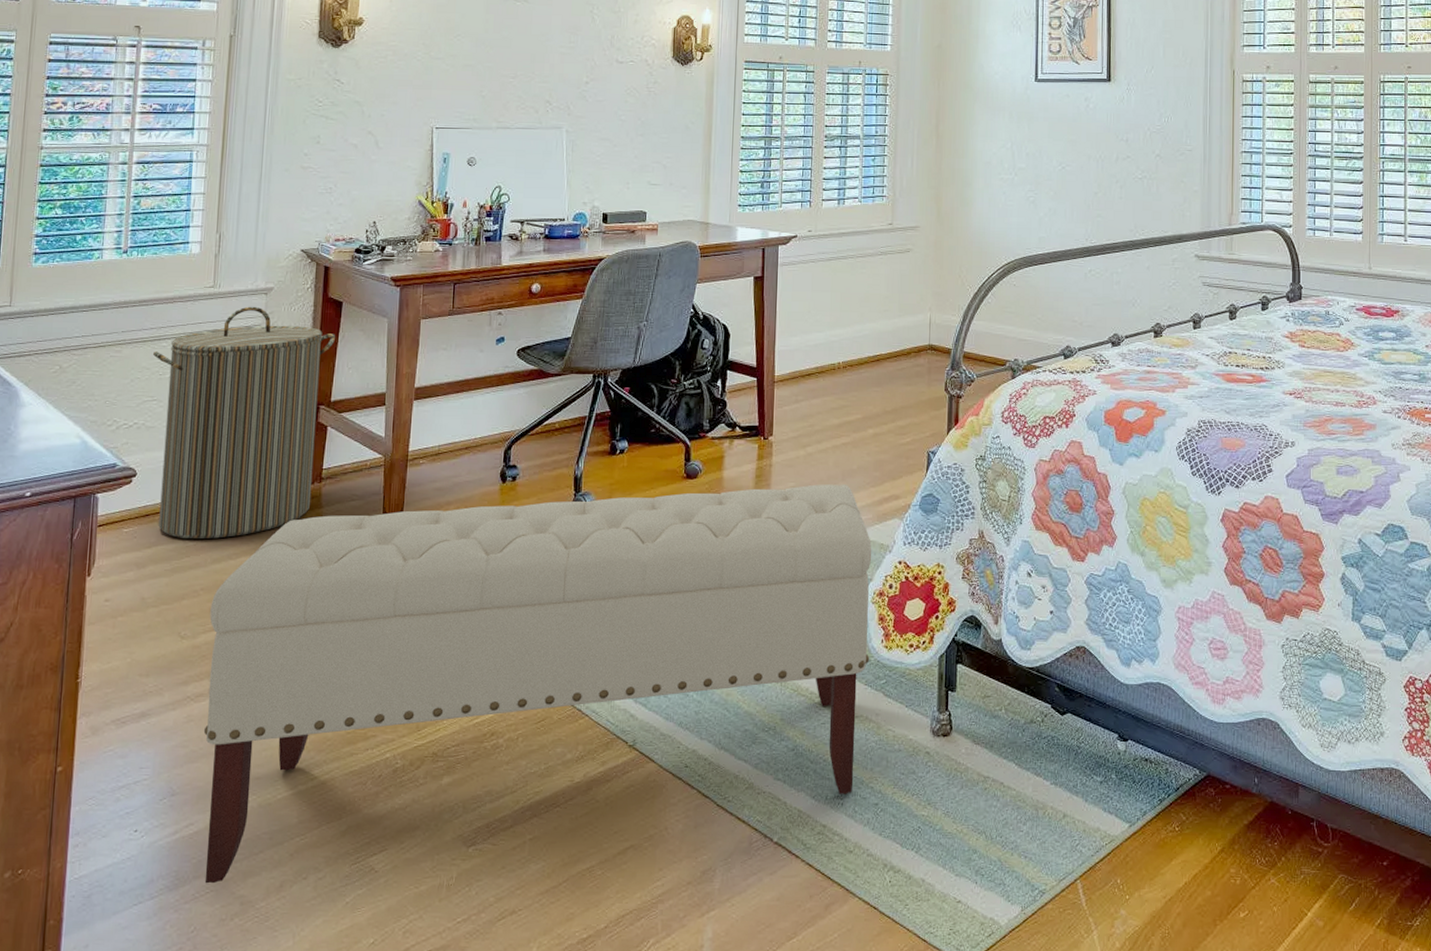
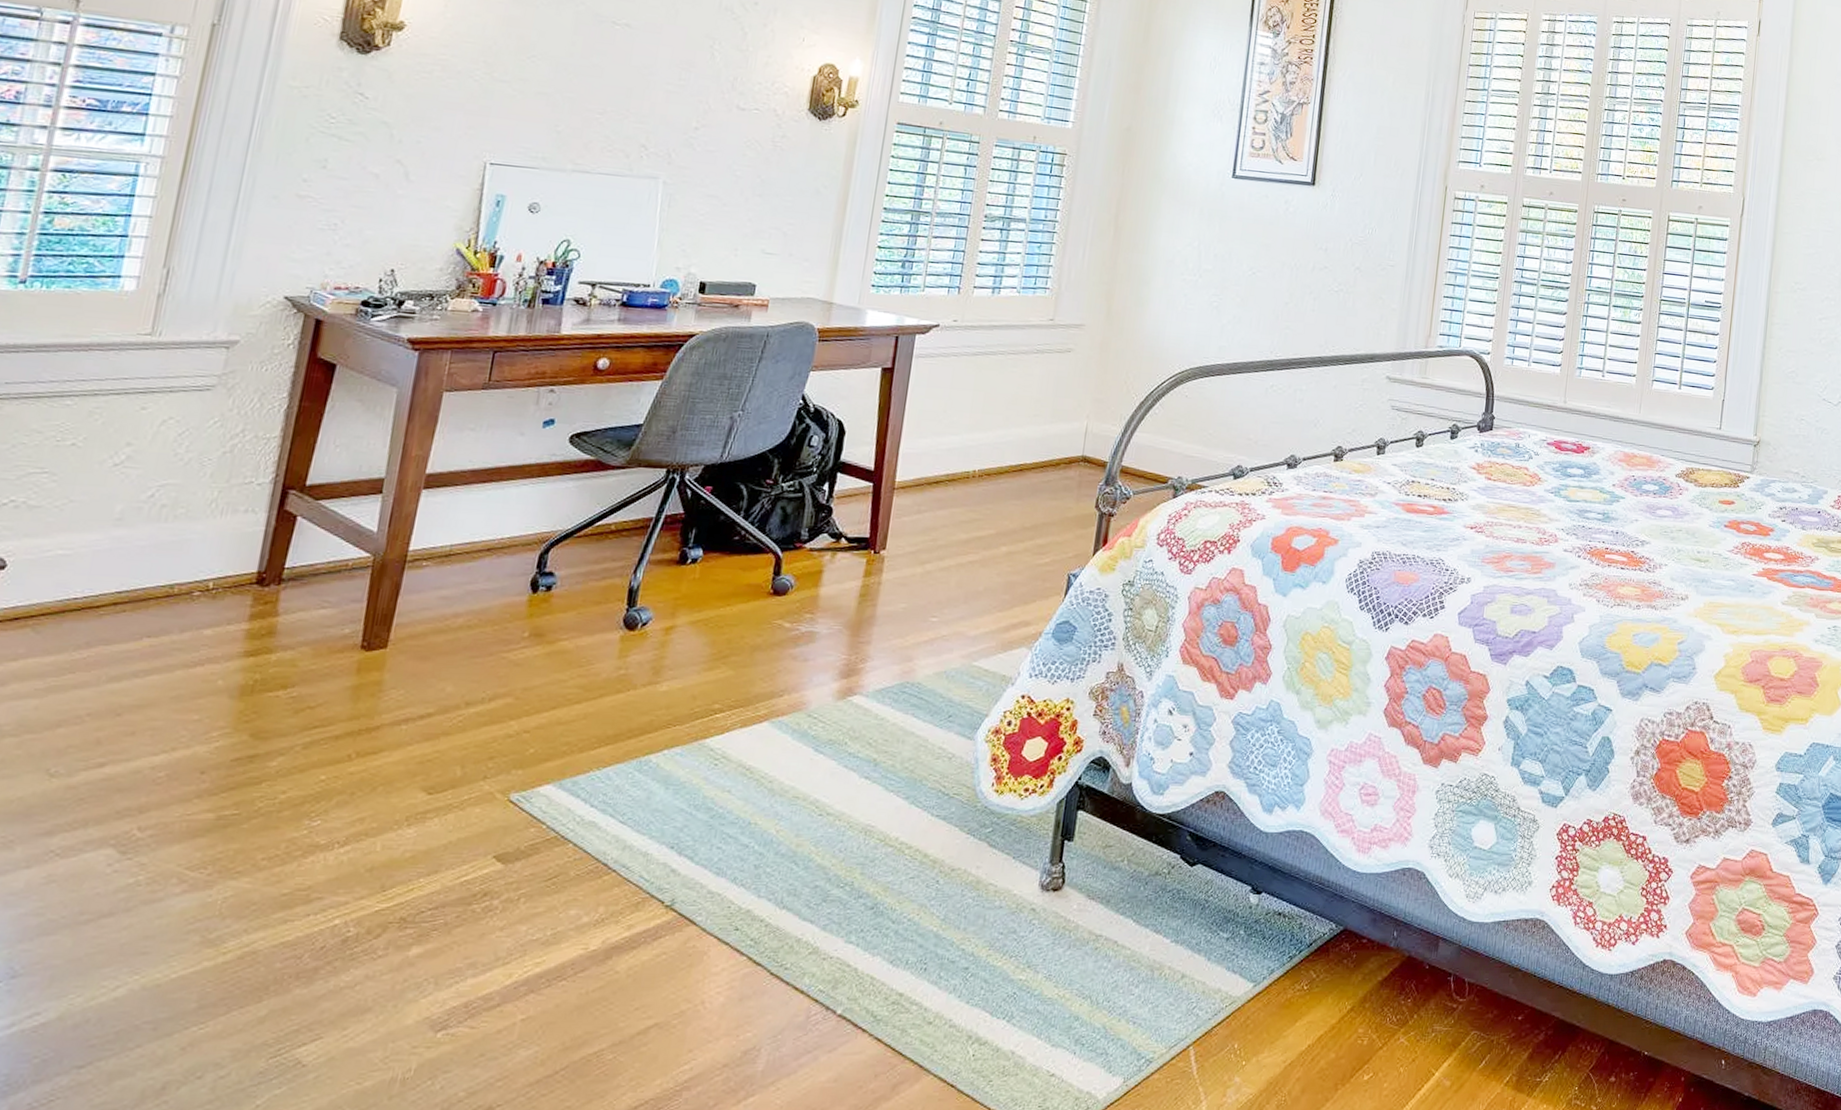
laundry hamper: present [153,306,335,539] -> none [32,361,321,651]
bench: present [203,484,872,884] -> none [48,606,992,1089]

